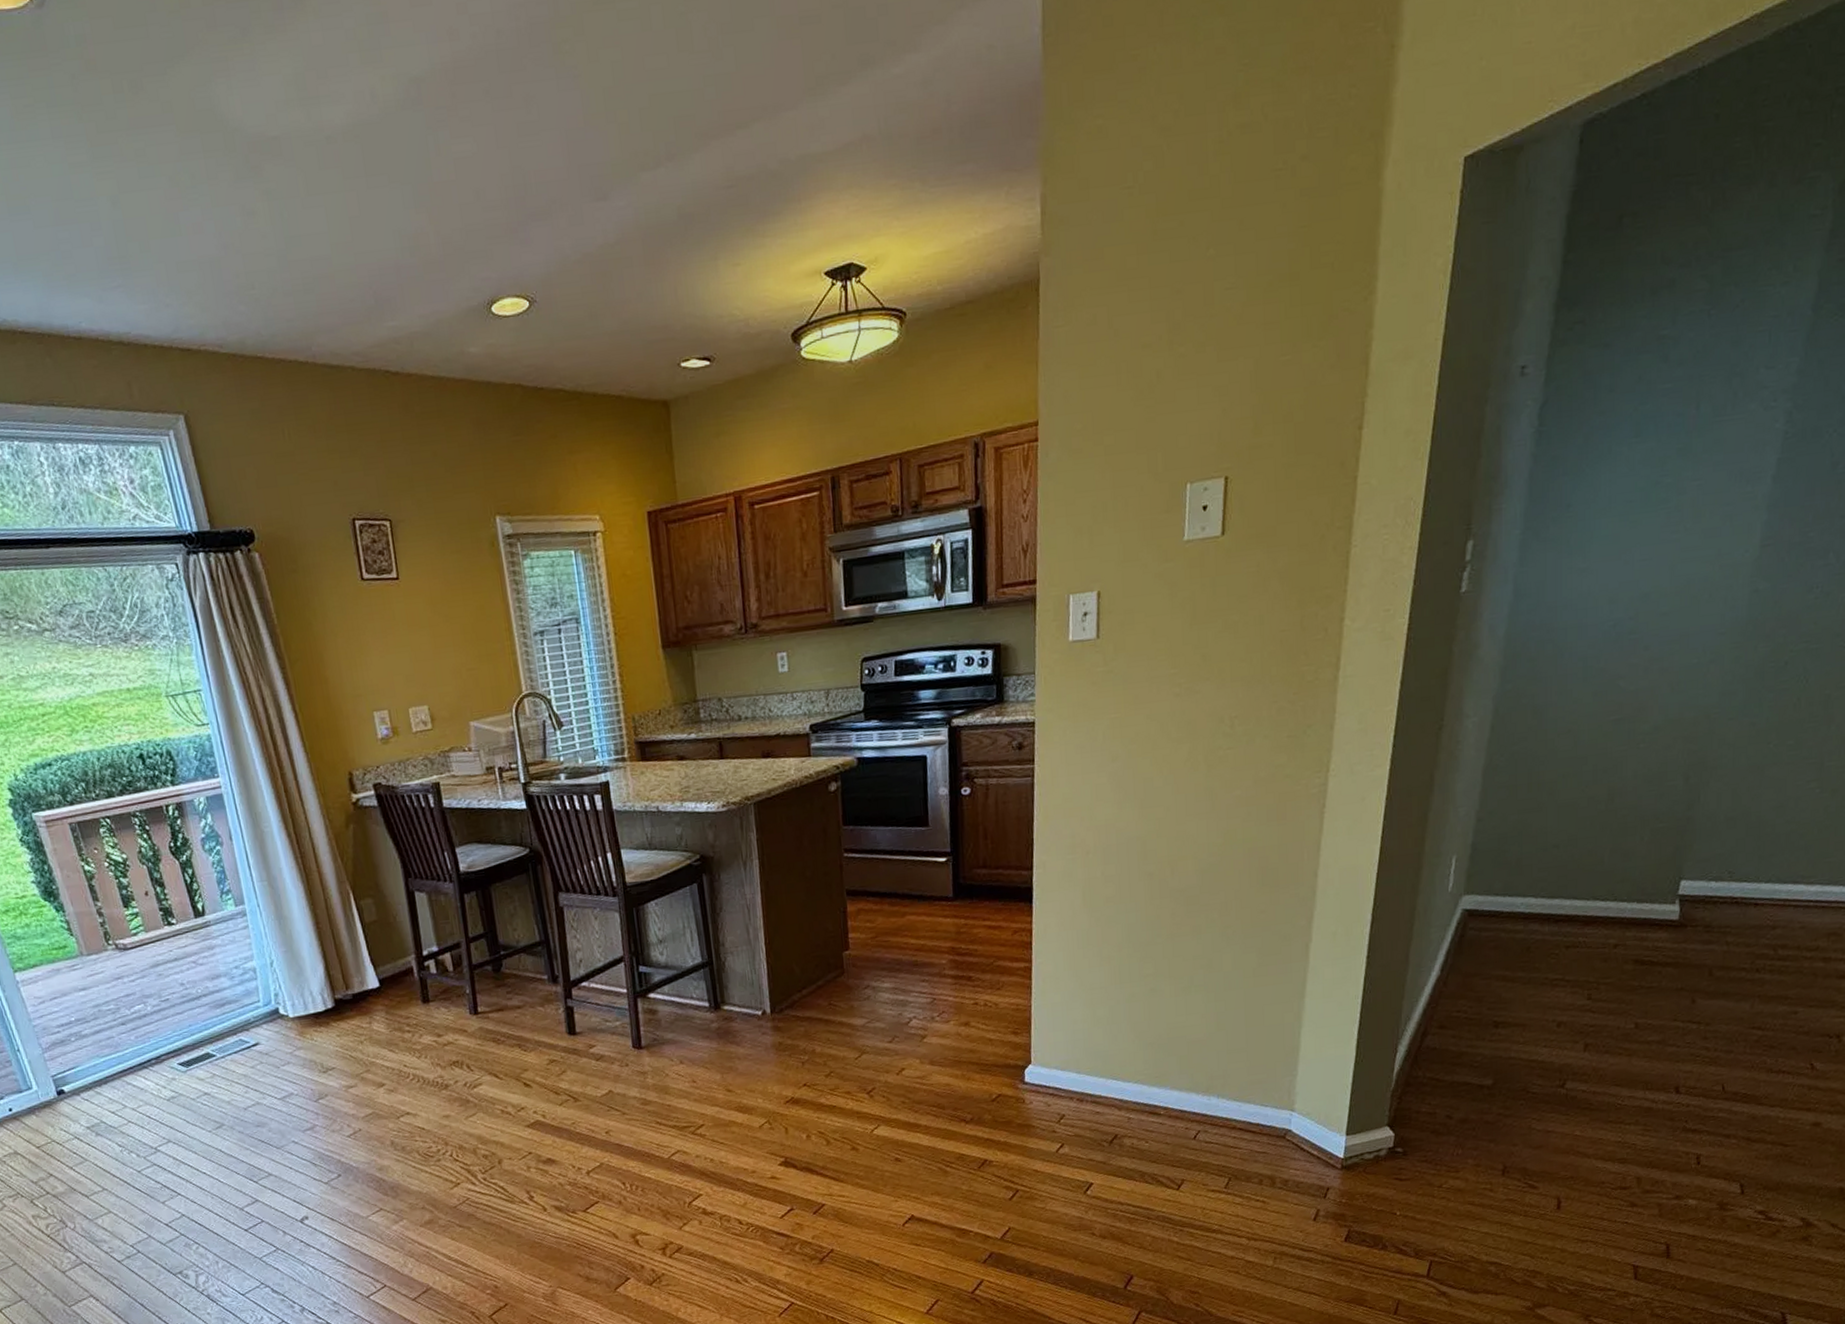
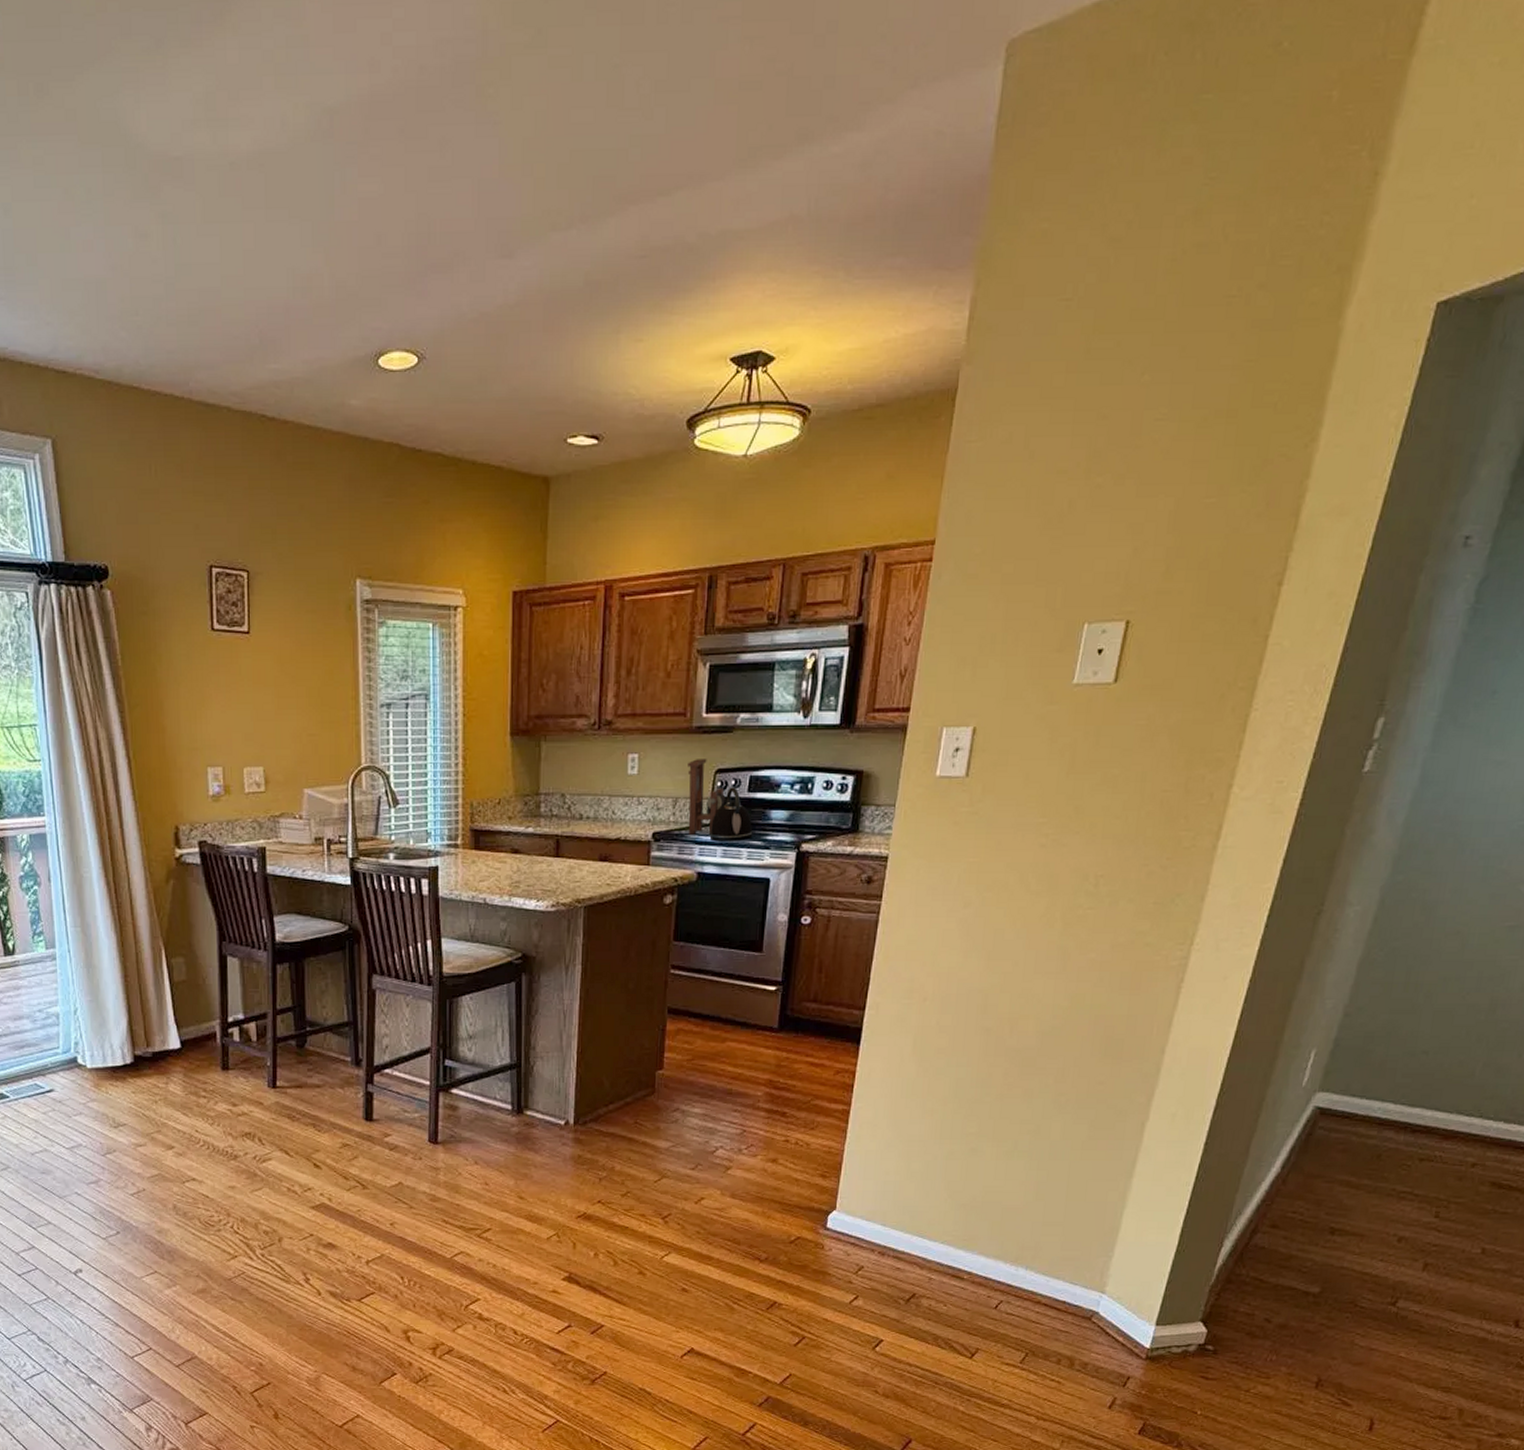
paper towel holder: none [834,649,875,723] -> present [687,759,726,835]
kettle: none [864,673,905,727] -> present [709,787,753,843]

